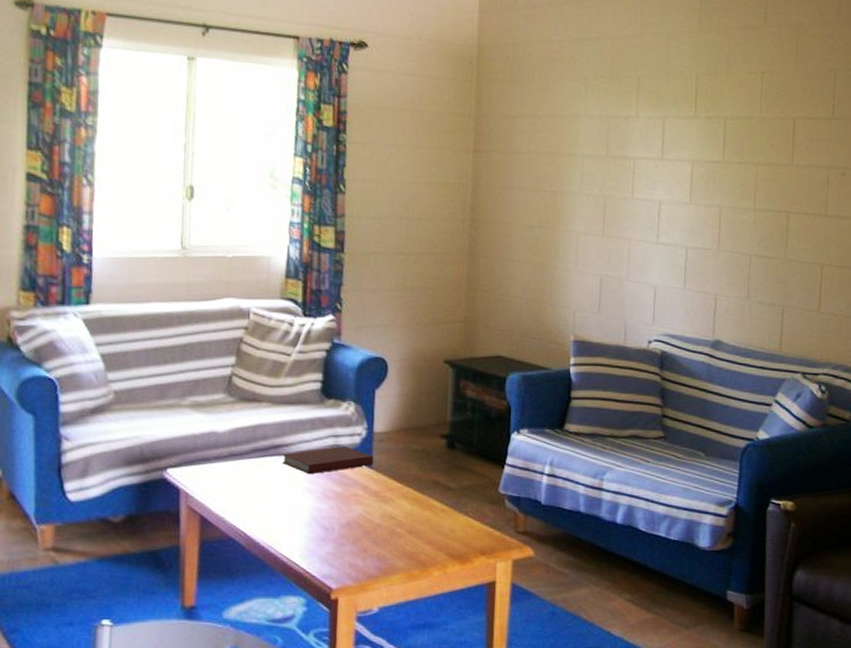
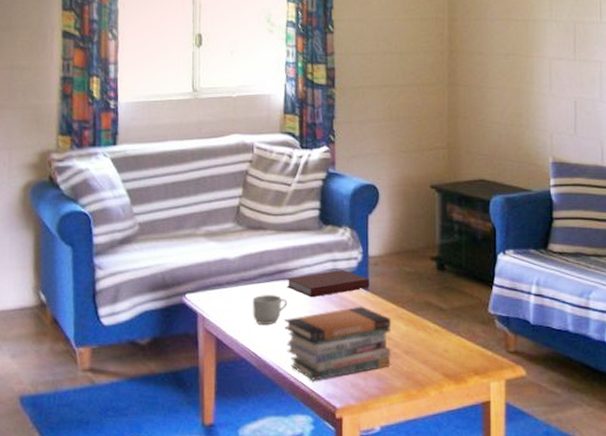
mug: none [243,471,282,502] -> present [253,295,288,324]
book stack: none [278,484,396,561] -> present [285,306,391,380]

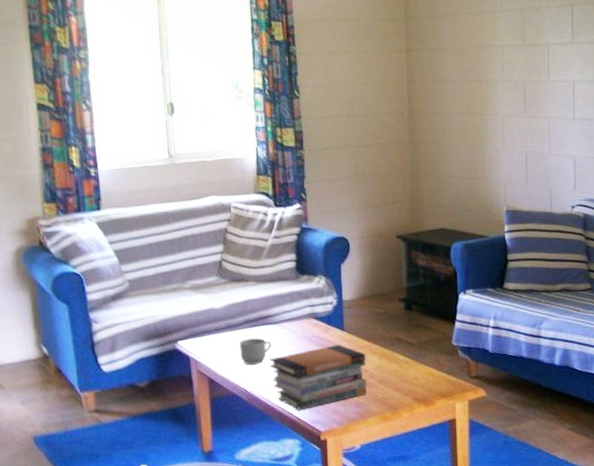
notebook: present [287,270,370,298] -> none [270,314,345,339]

